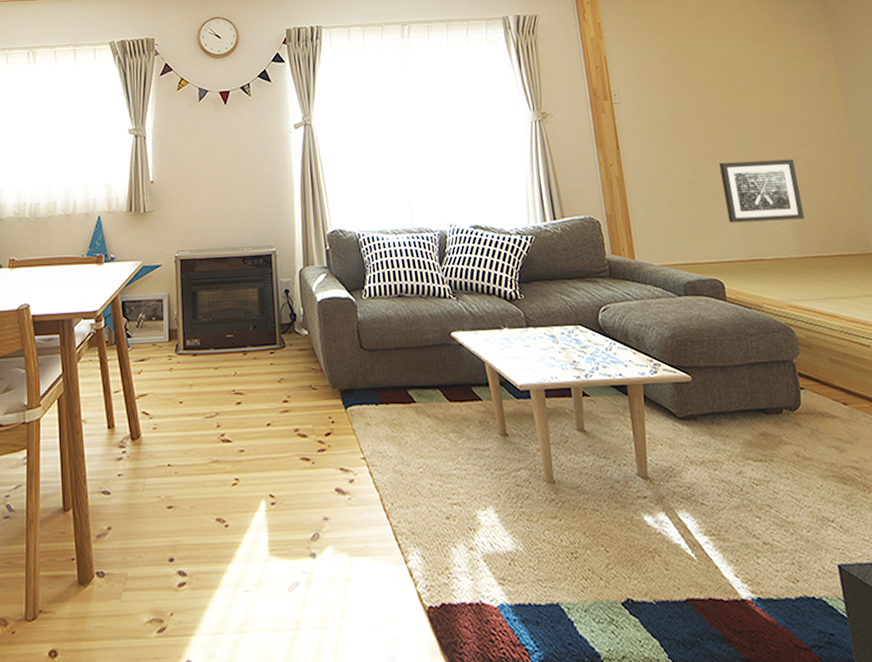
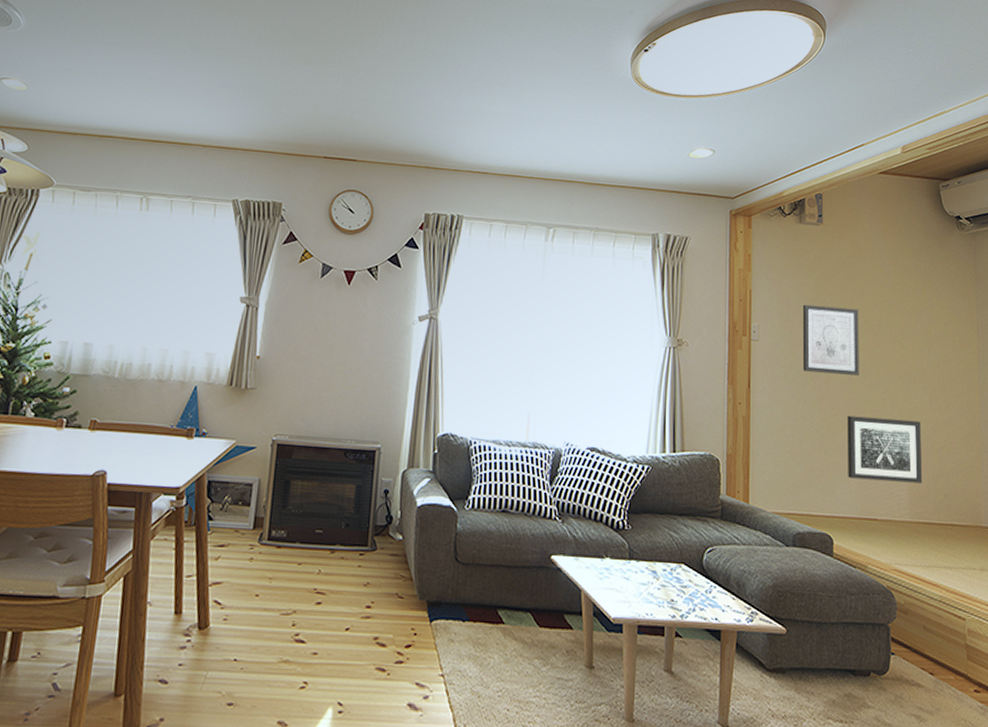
wall art: none [658,60,725,126] -> present [802,304,859,376]

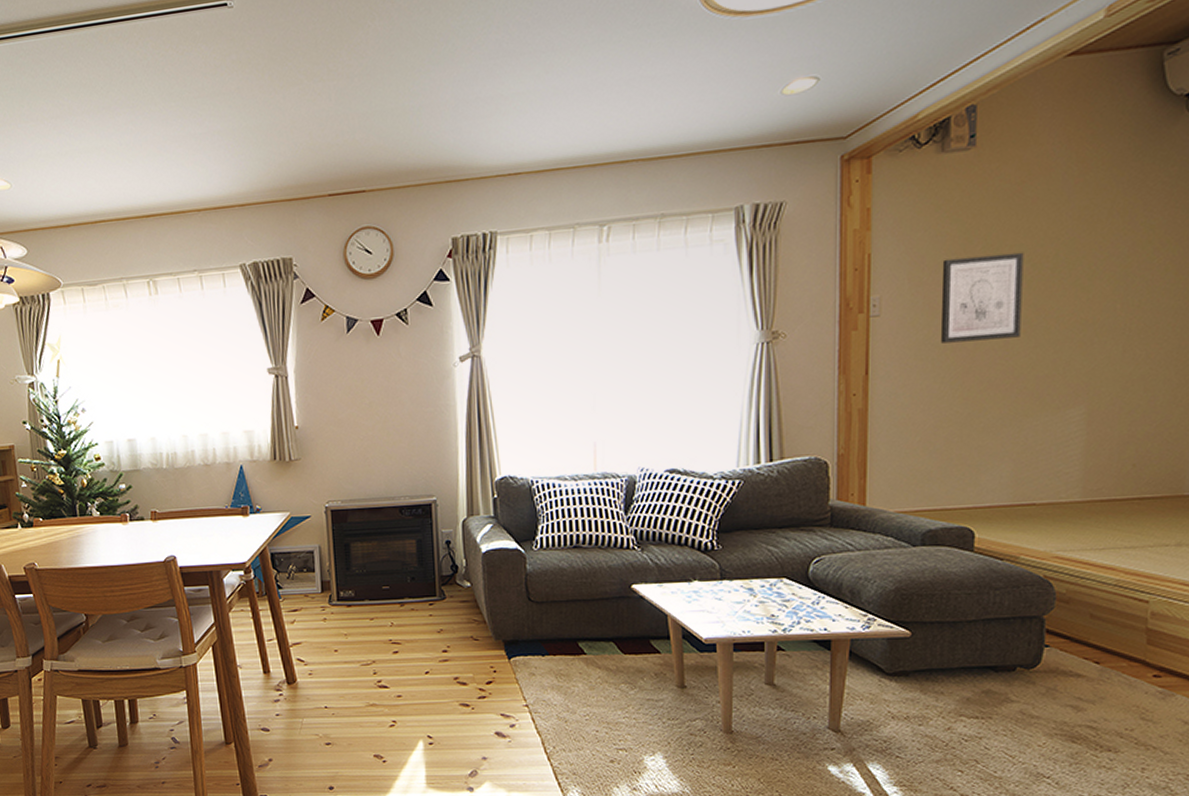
wall art: present [847,415,922,484] -> none [998,381,1106,462]

